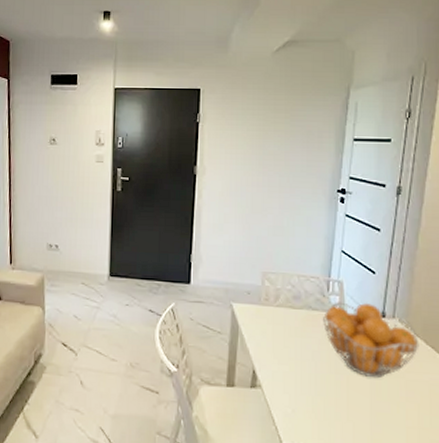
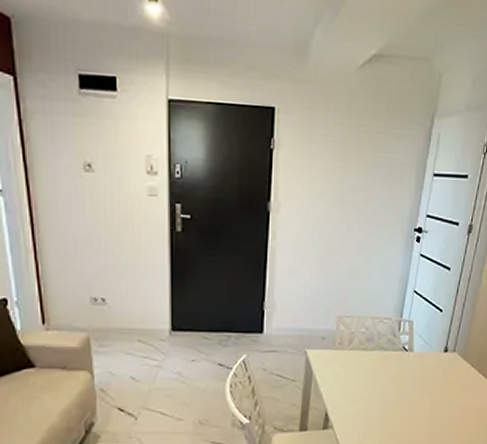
fruit basket: present [323,302,419,379] -> none [393,340,473,408]

